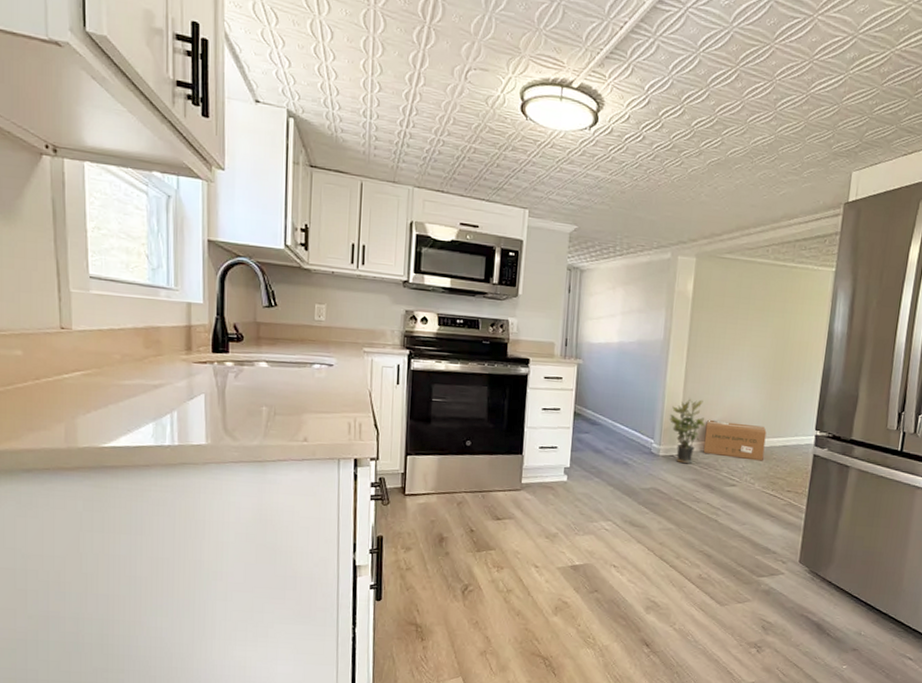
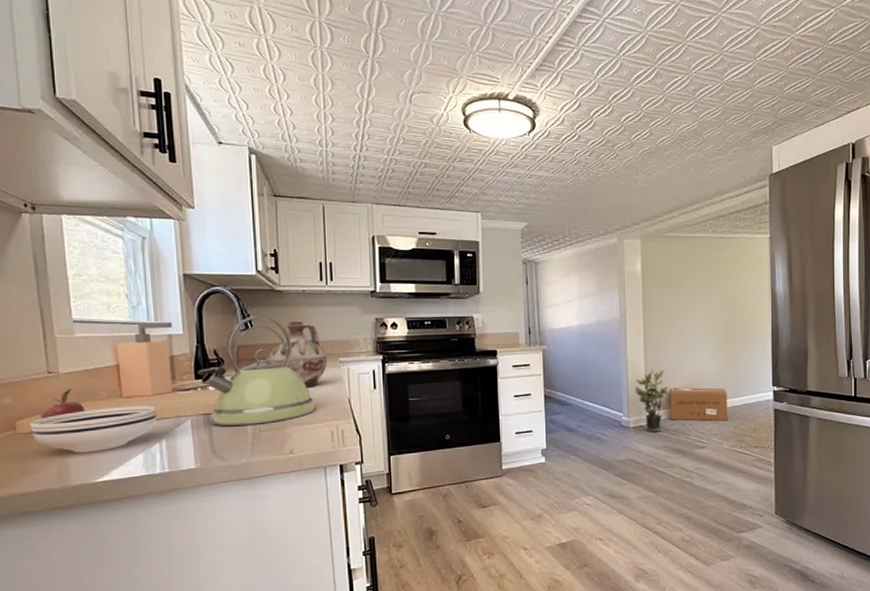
cutting board: none [24,362,237,391] -> present [15,390,220,435]
bowl: none [38,371,172,416] -> present [29,405,158,453]
fruit: none [51,347,96,376] -> present [40,389,85,419]
soap dispenser: none [133,287,193,365] -> present [117,322,173,397]
kettle: none [216,292,336,408] -> present [198,315,317,427]
ceramic jug: none [289,304,352,376] -> present [268,322,328,389]

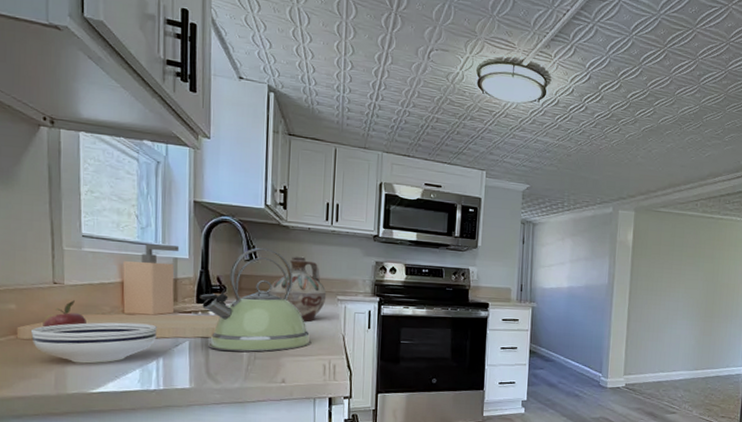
potted plant: present [635,370,669,433] -> none [615,336,647,395]
box: present [670,388,728,422] -> none [646,355,701,391]

